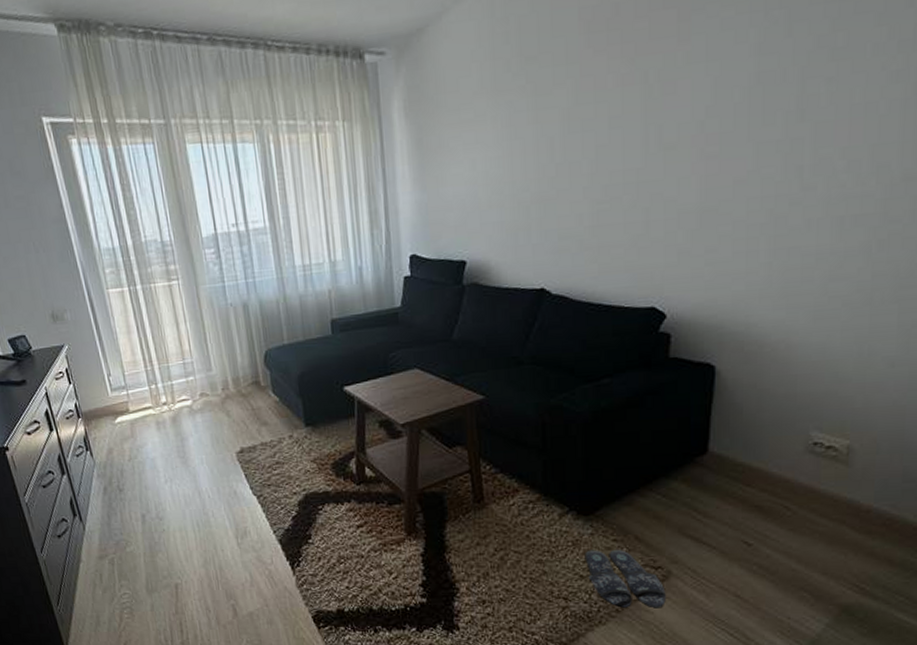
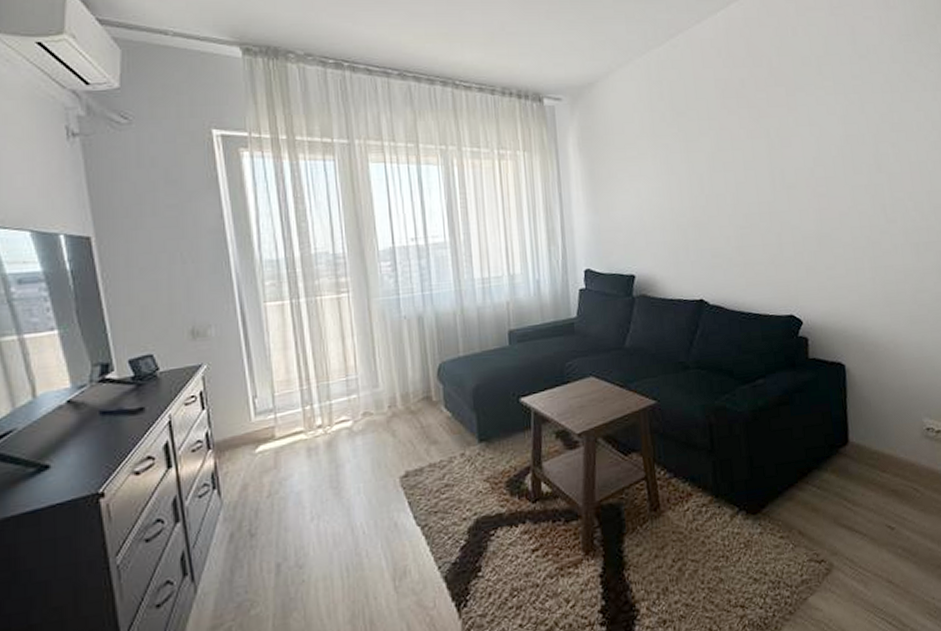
slippers: present [584,549,666,609] -> none [756,546,832,610]

